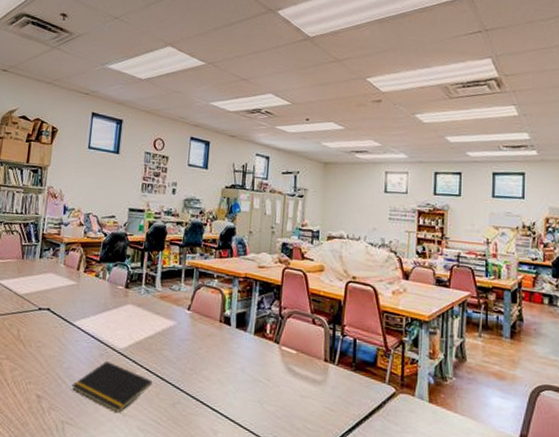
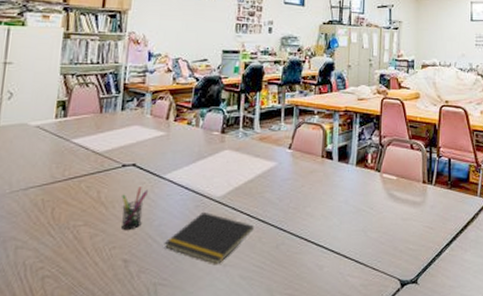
pen holder: none [35,330,61,369] -> present [120,187,149,231]

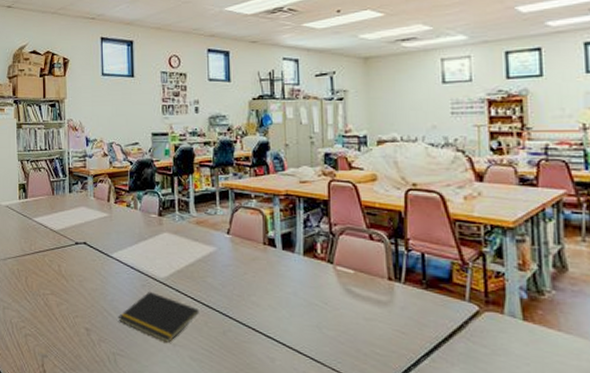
pen holder: present [120,187,149,231] -> none [78,263,100,303]

